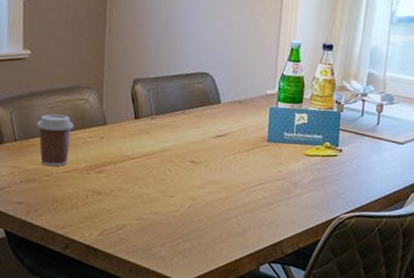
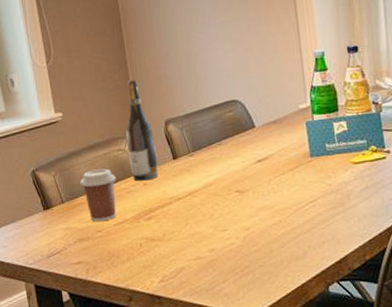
wine bottle: none [90,32,120,135] -> present [126,79,158,181]

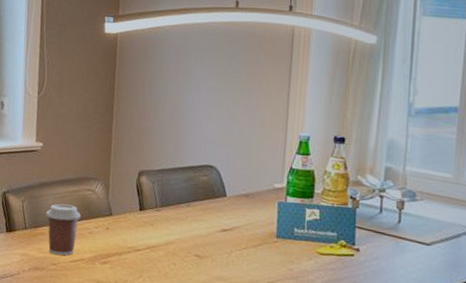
wine bottle: present [126,79,158,181] -> none [96,125,126,226]

